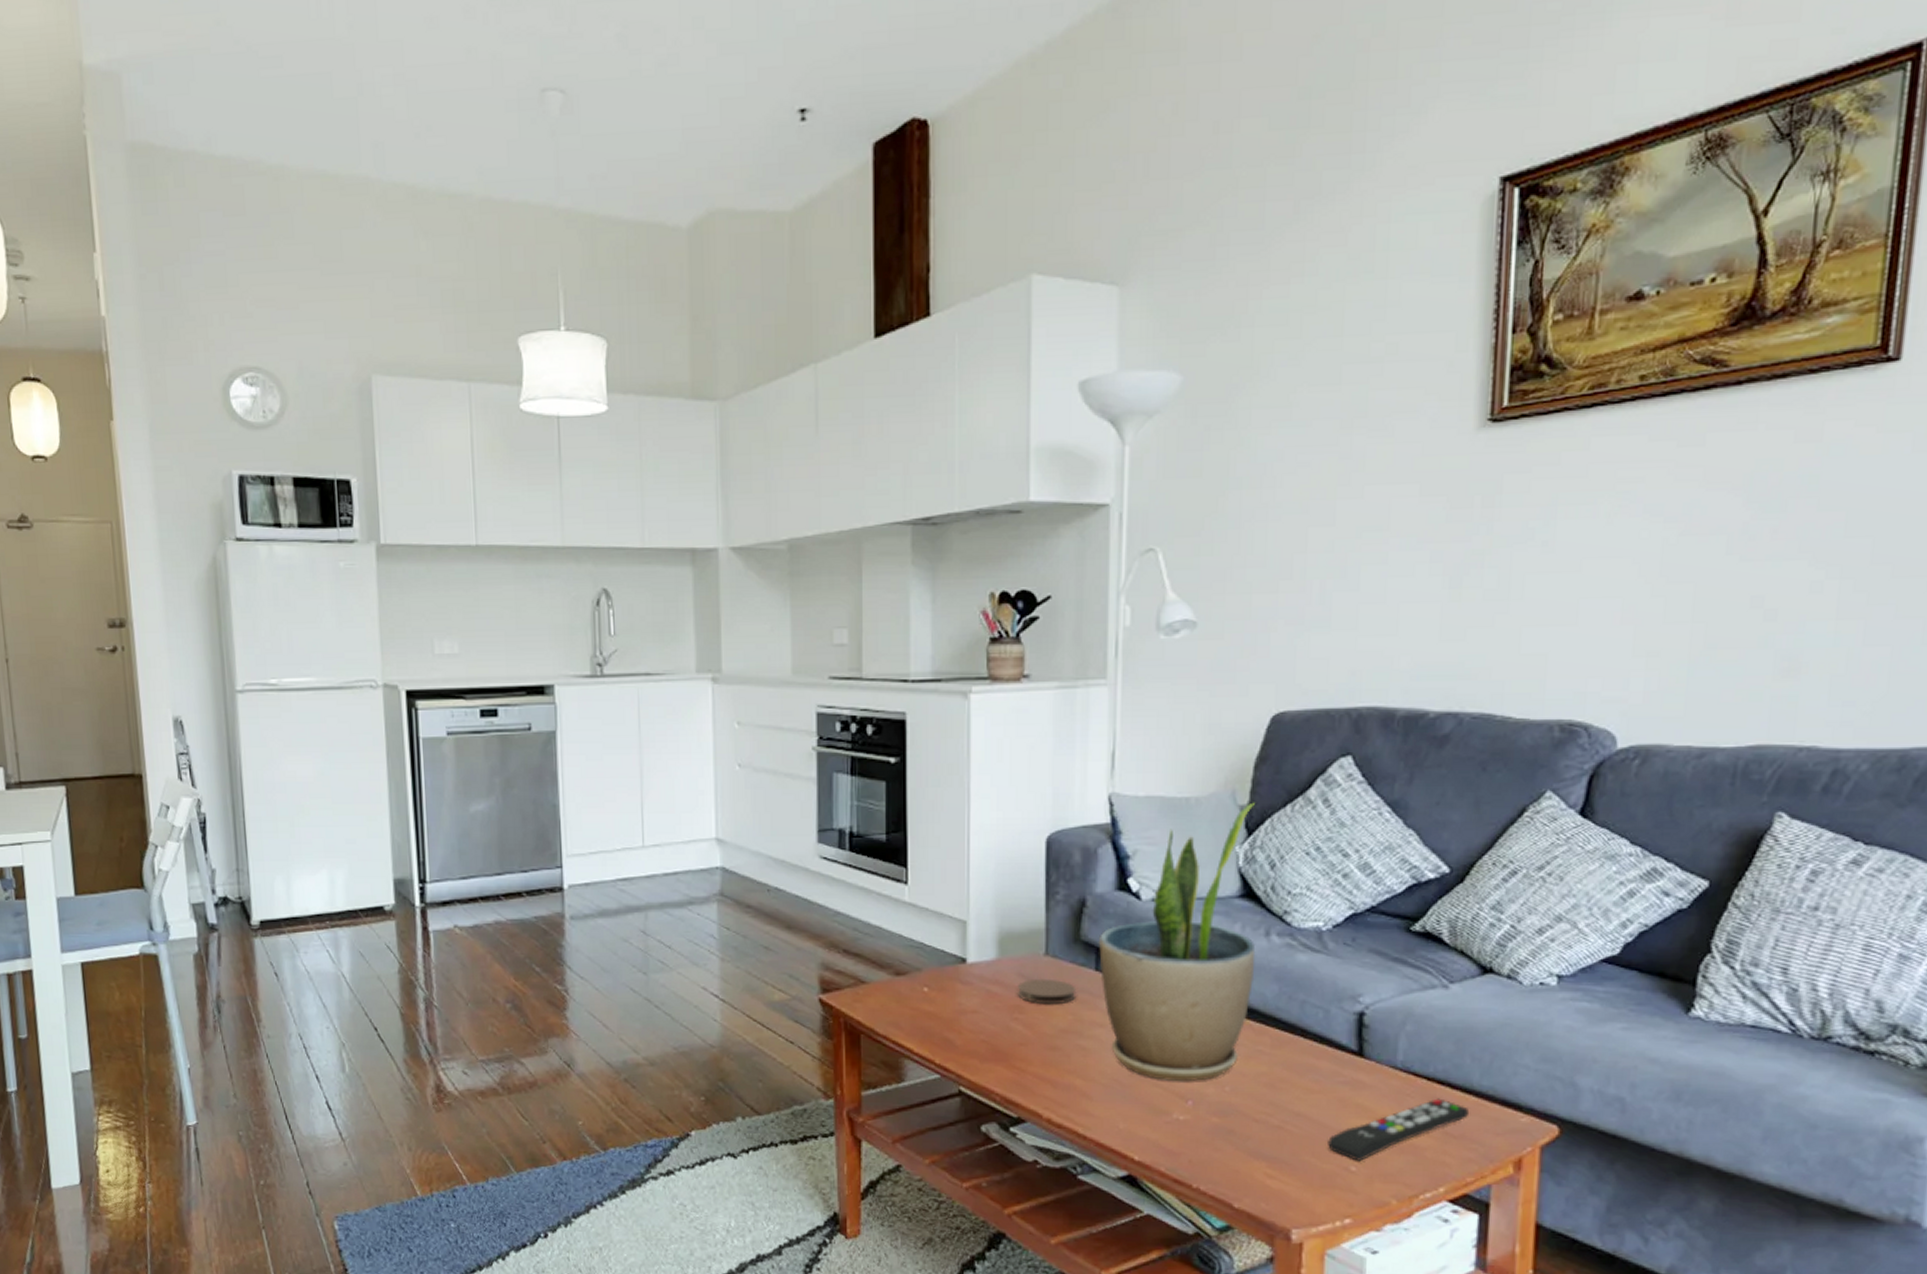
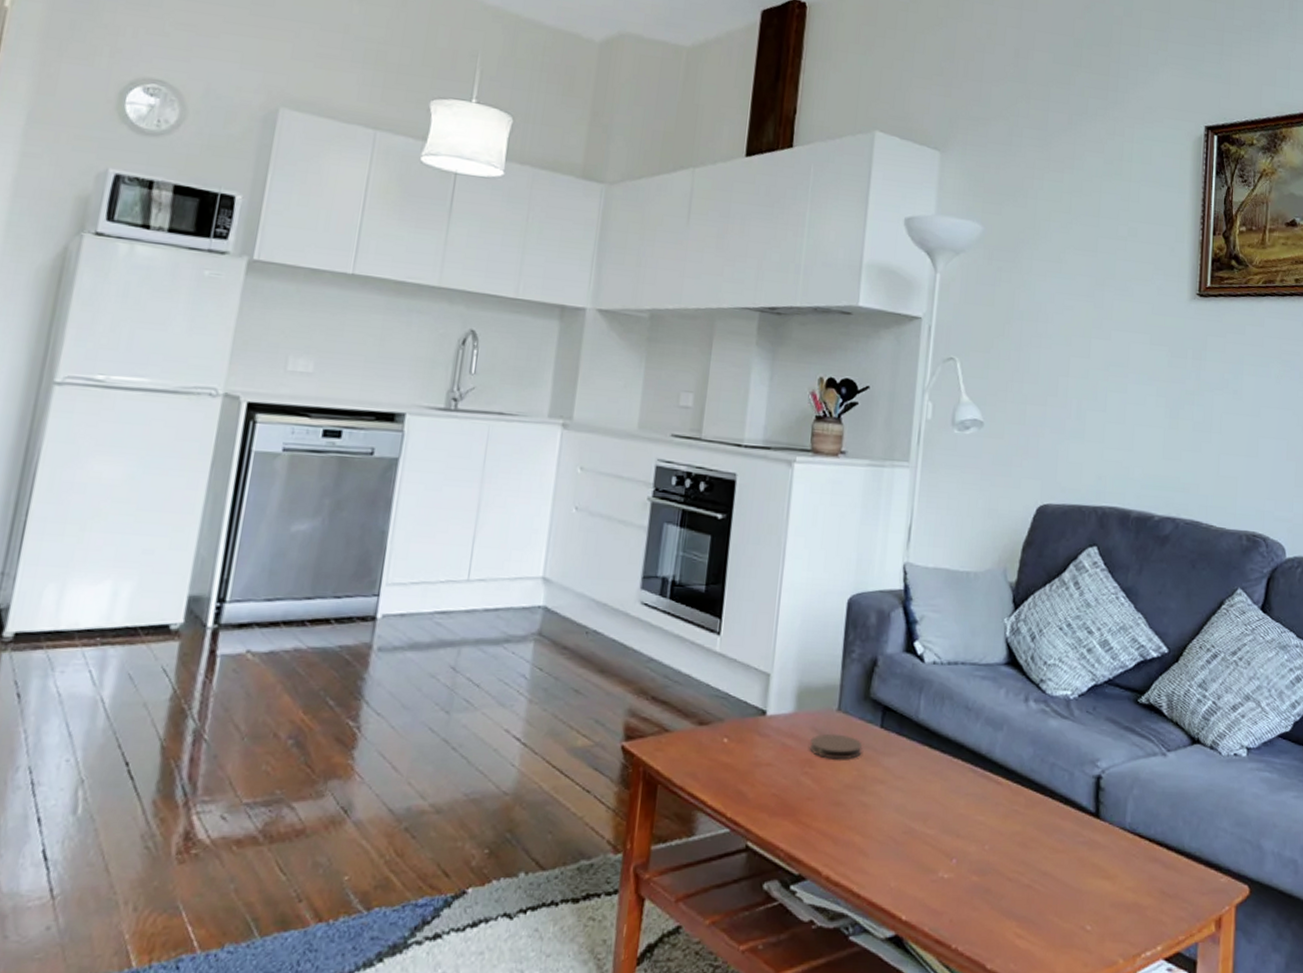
potted plant: present [1098,802,1256,1081] -> none [884,580,1021,839]
remote control: present [1328,1098,1469,1161] -> none [1068,859,1181,920]

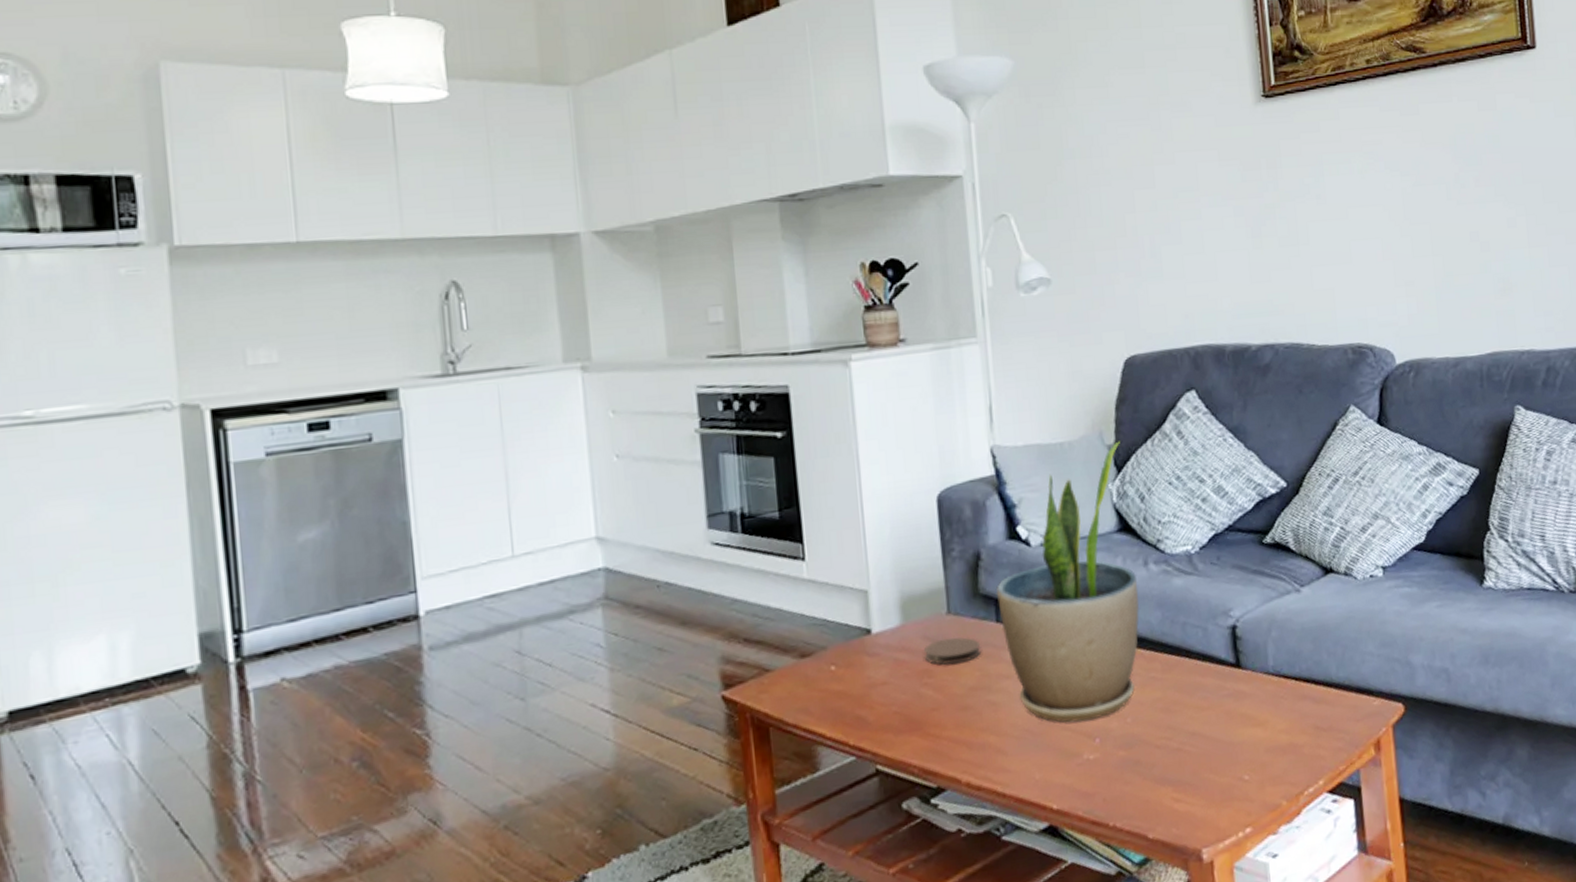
potted plant: none [884,580,1021,839] -> present [996,441,1139,722]

